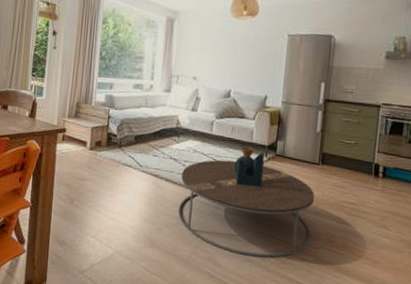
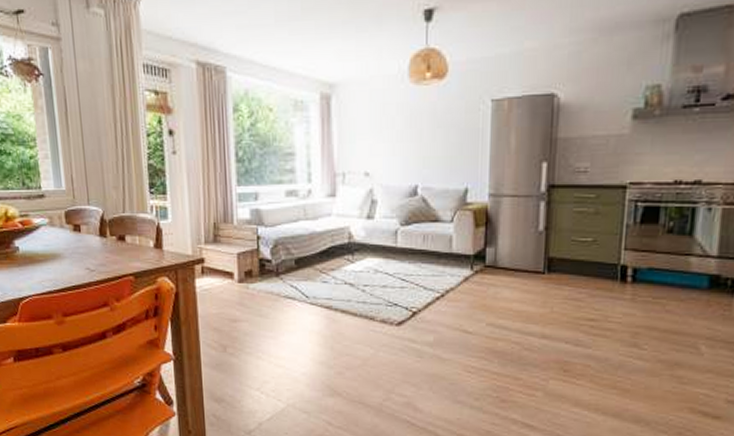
coffee table: present [178,146,315,258] -> none [362,259,541,397]

